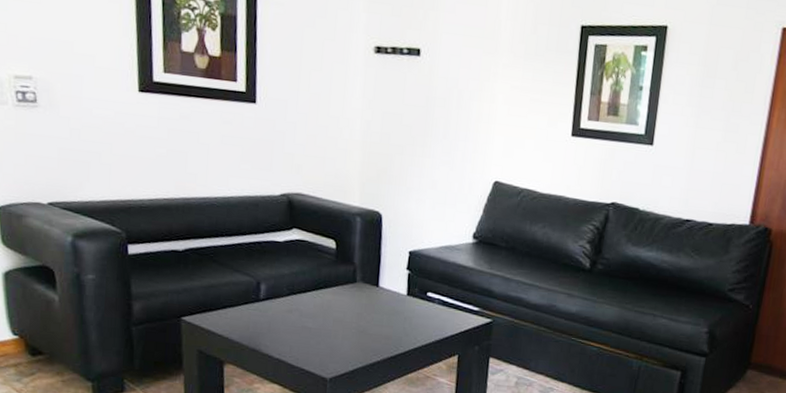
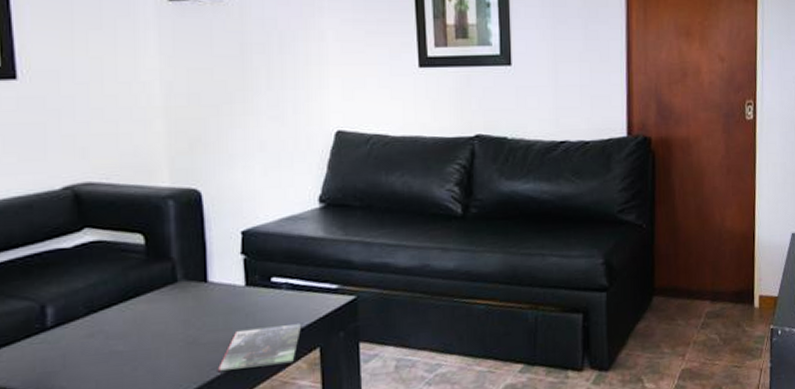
magazine: none [379,329,447,363] -> present [218,324,302,373]

